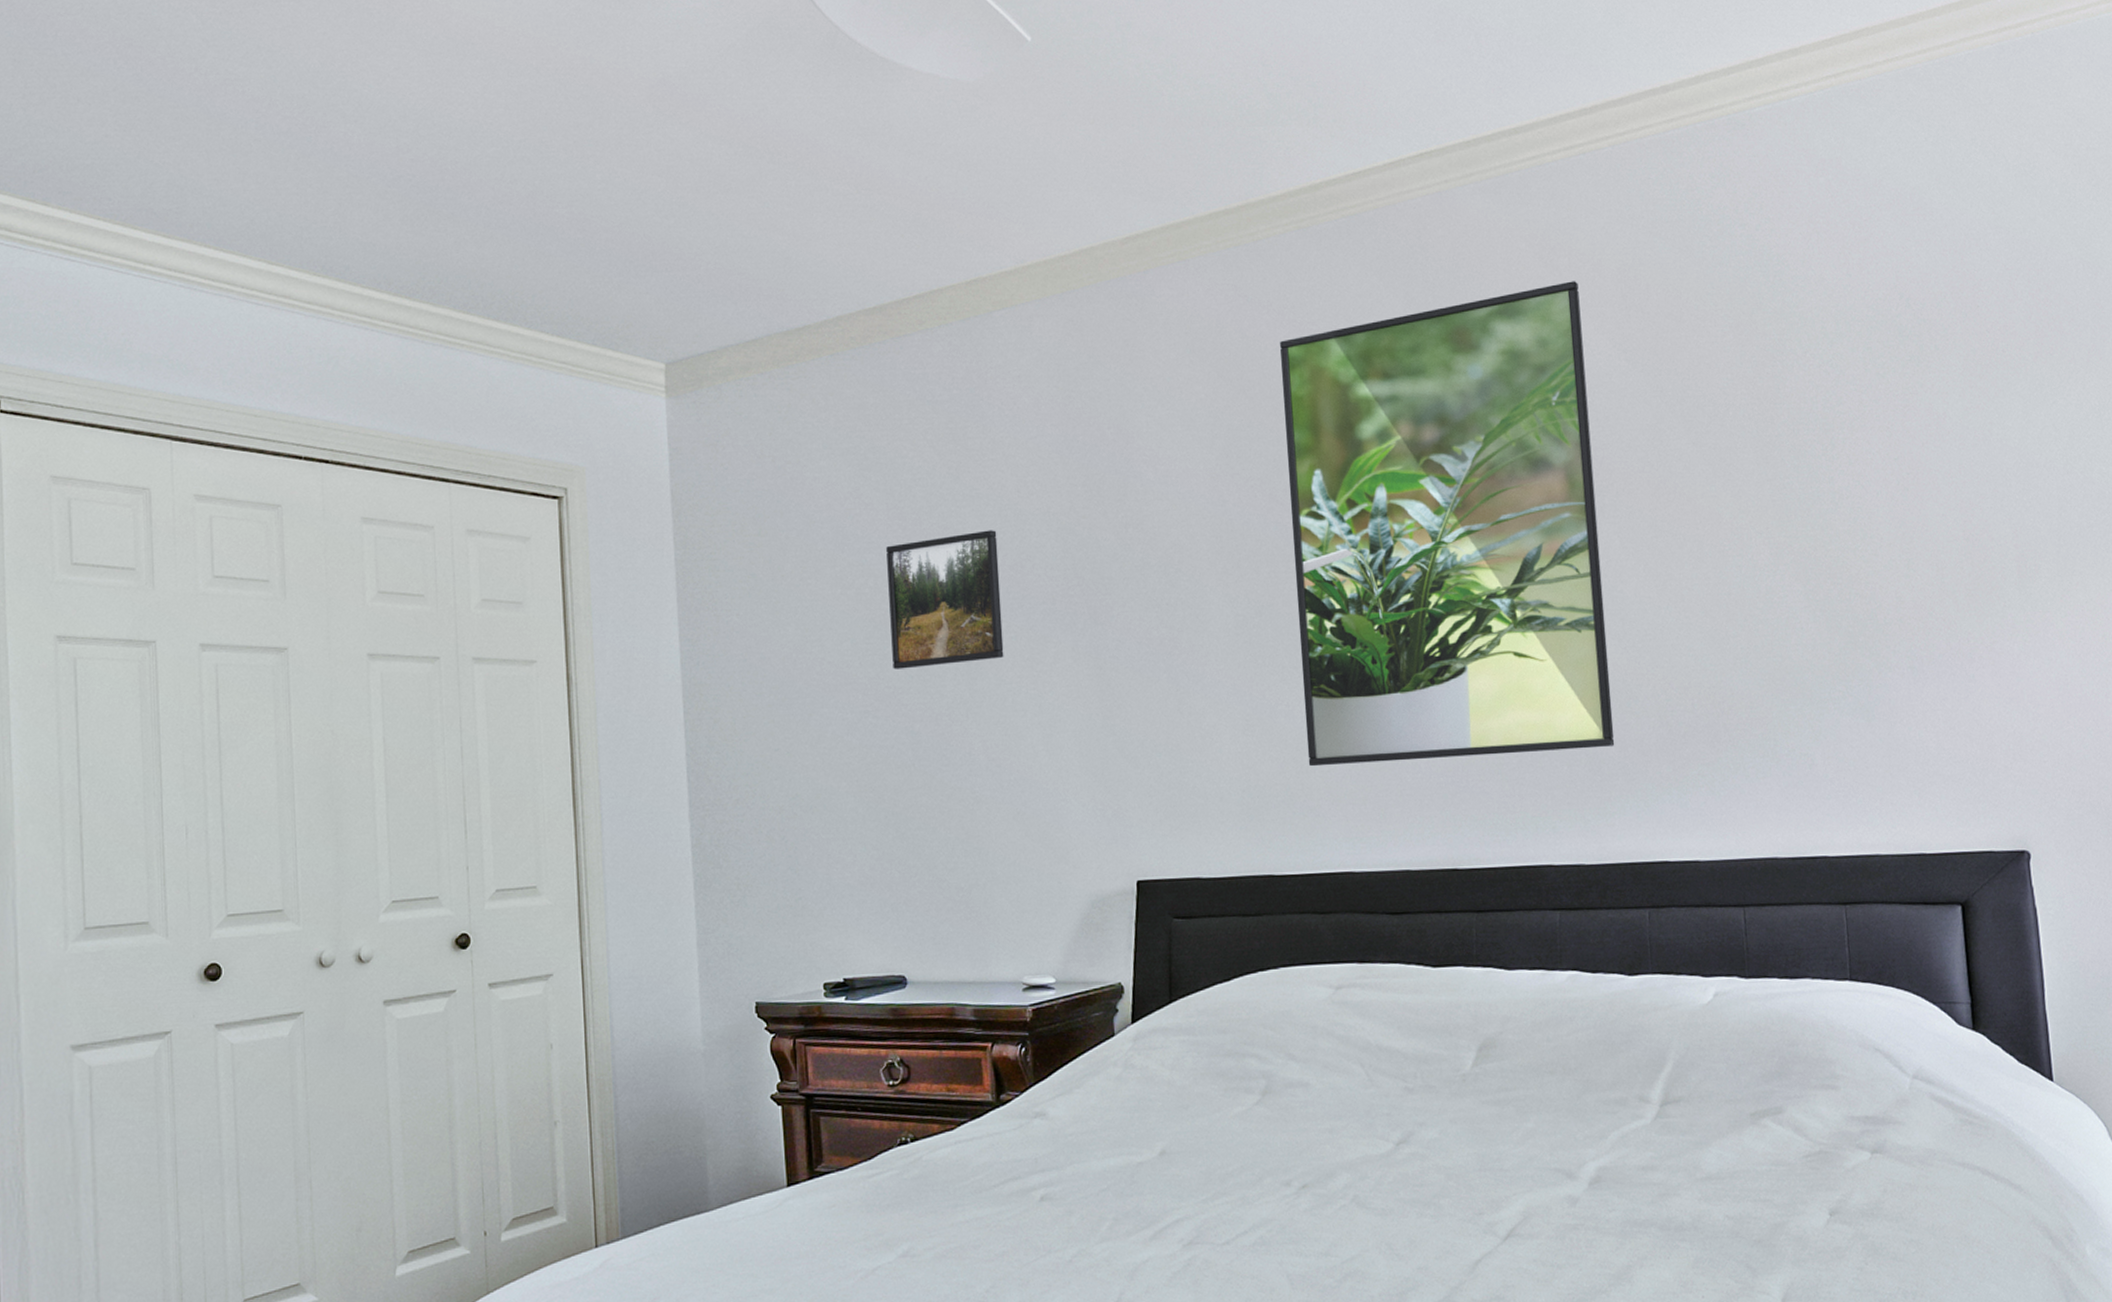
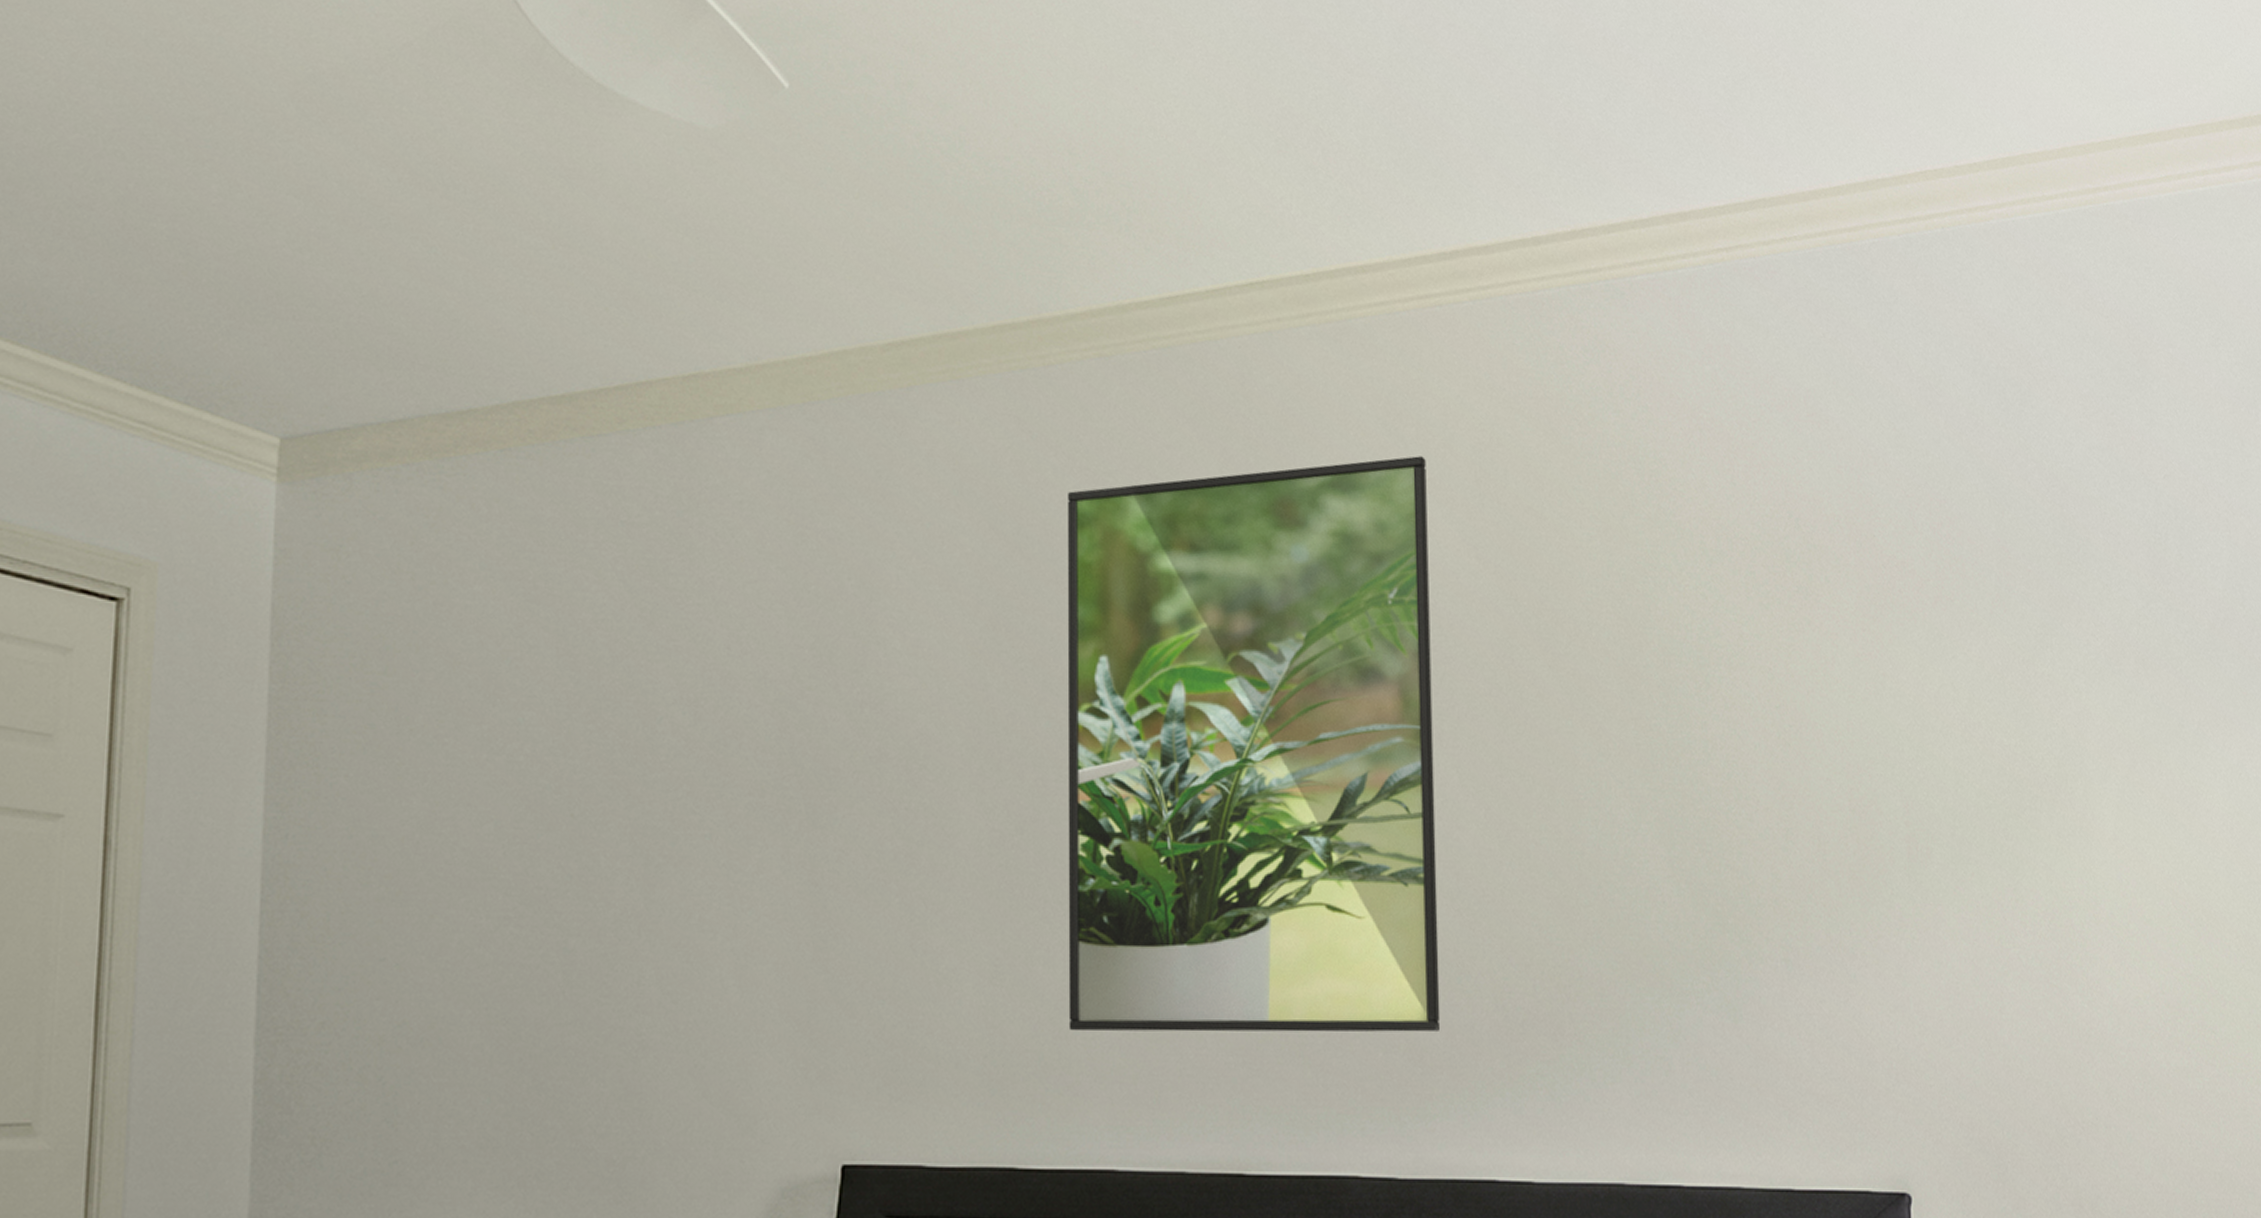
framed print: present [886,530,1004,670] -> none [547,694,697,866]

